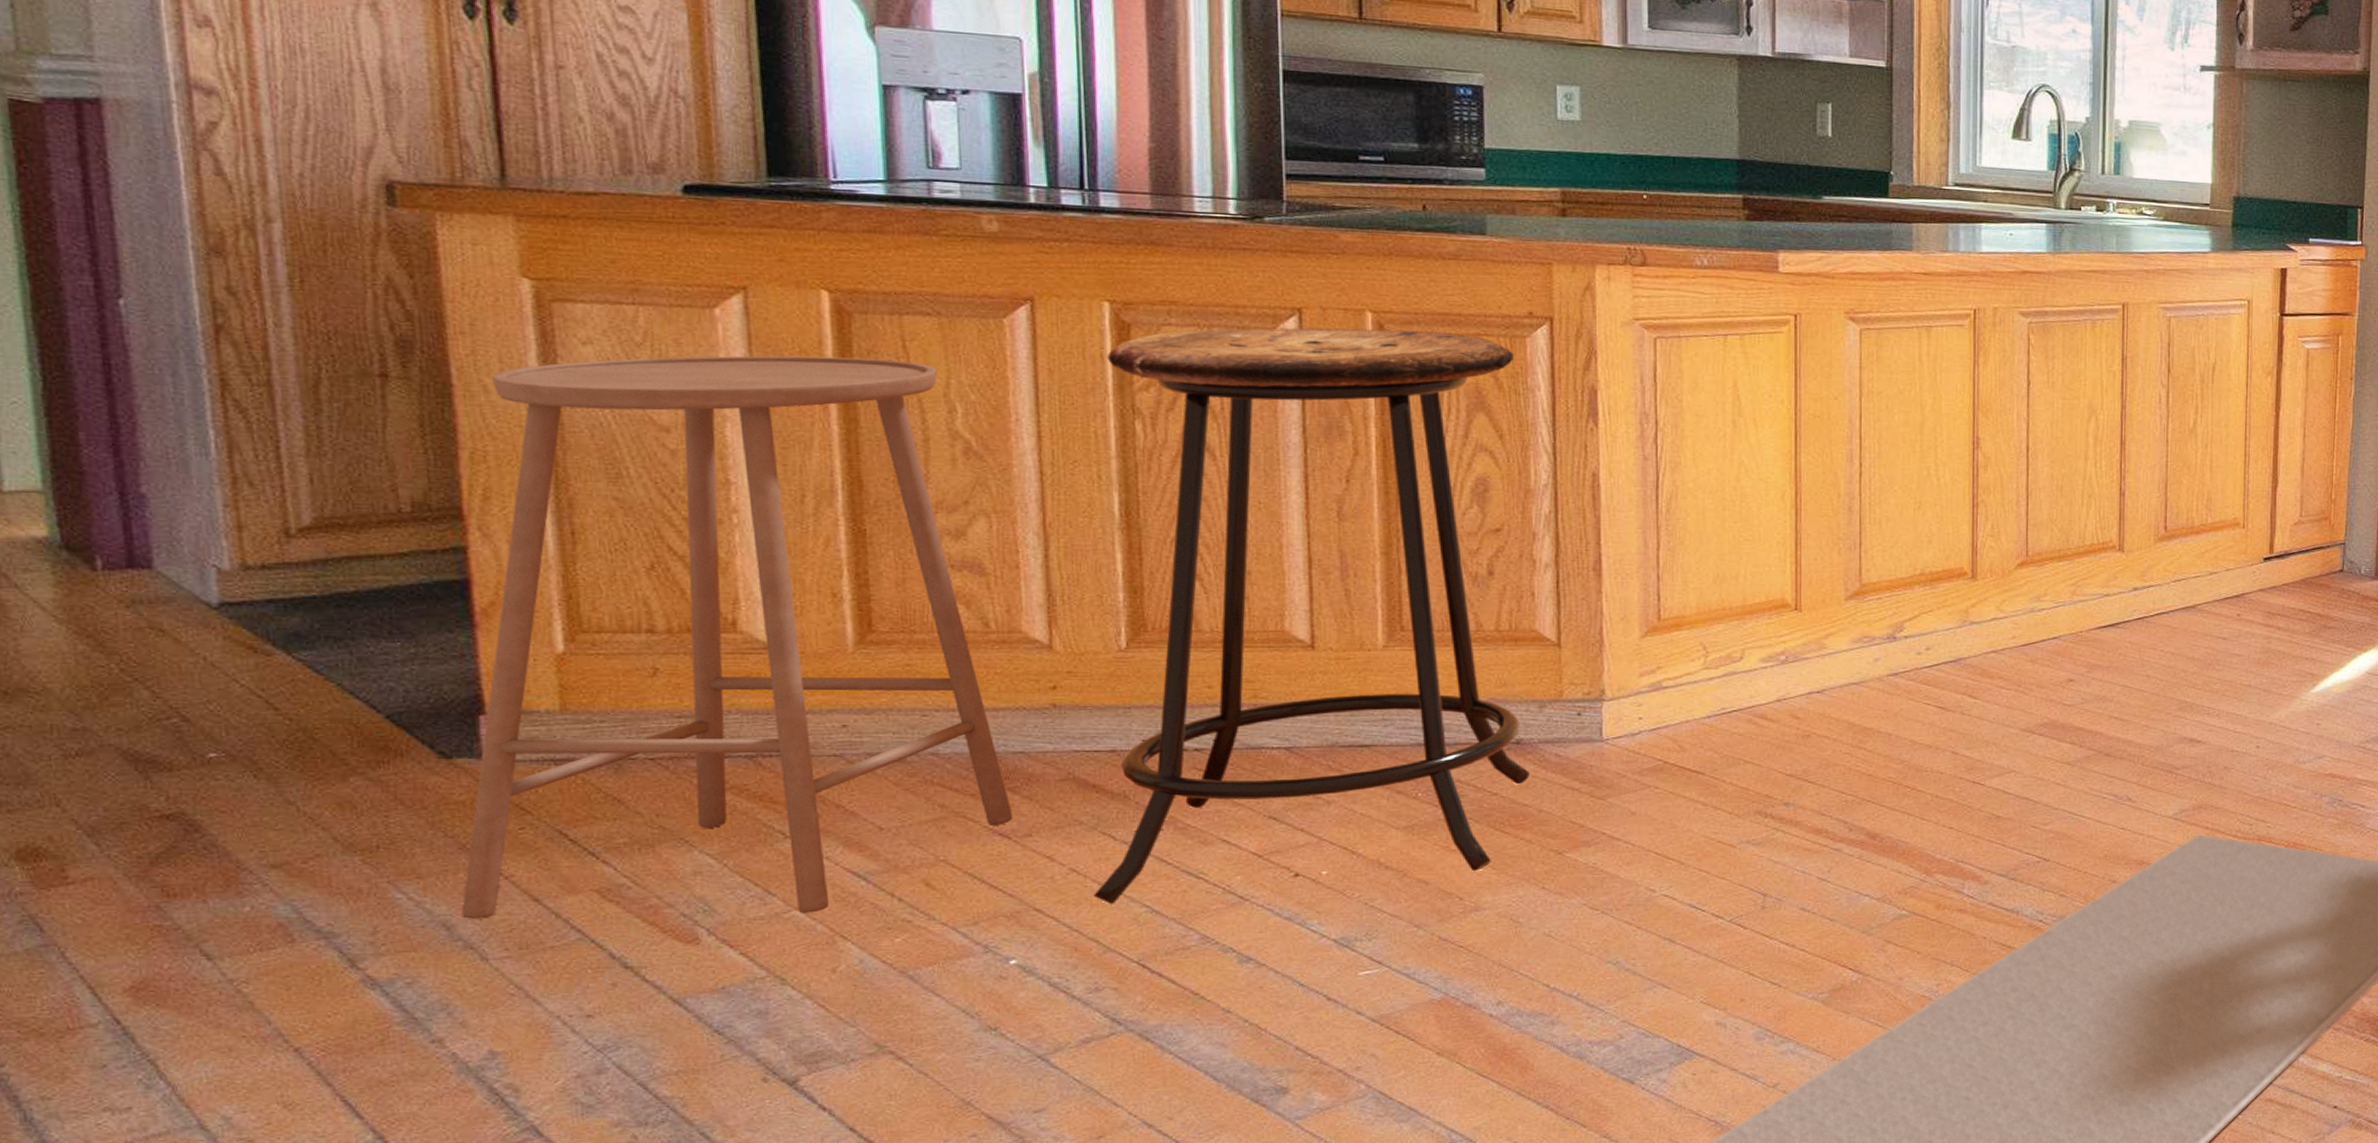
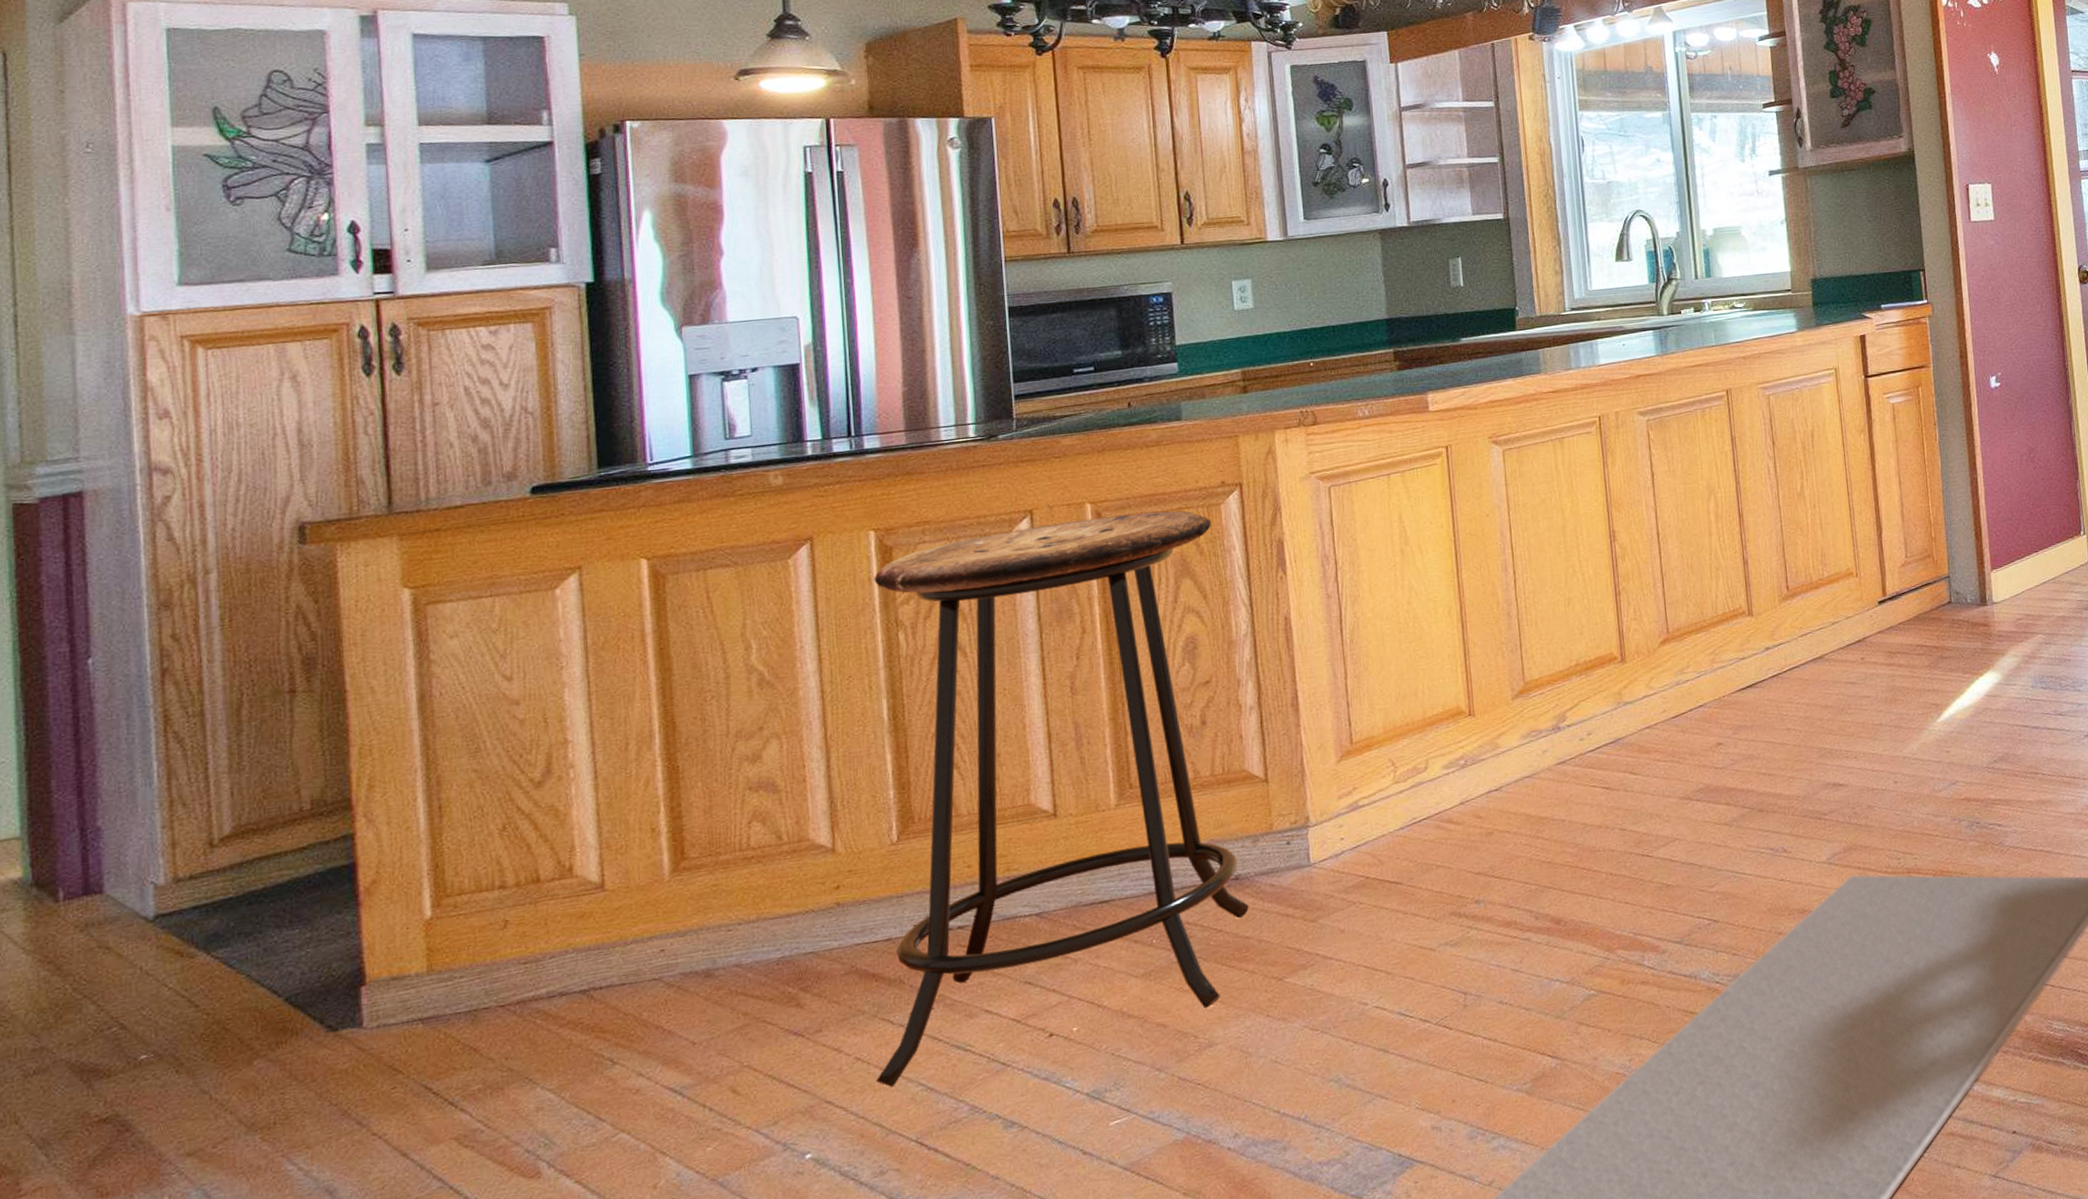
stool: present [461,355,1013,919] -> none [342,609,806,1182]

